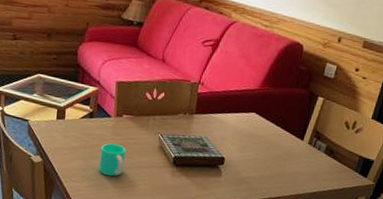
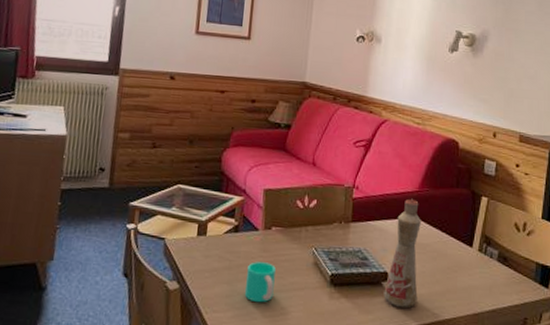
bottle: none [219,95,259,187] -> present [384,198,421,309]

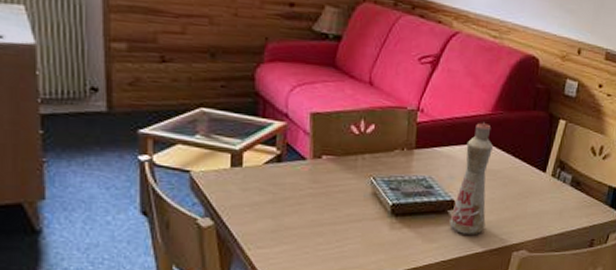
cup: present [244,262,276,303] -> none [292,194,328,237]

